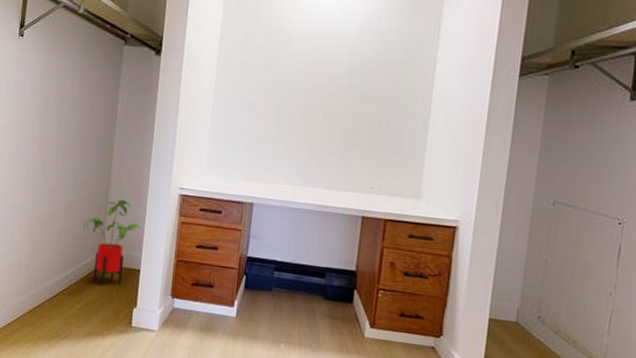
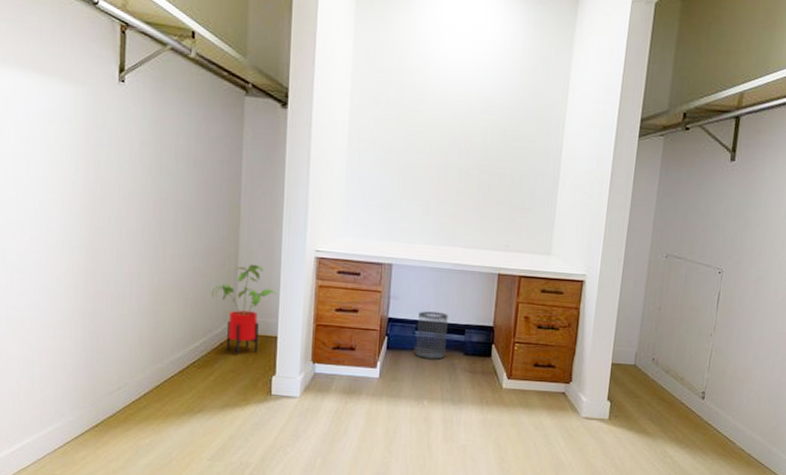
wastebasket: none [273,251,309,302] -> present [415,311,448,359]

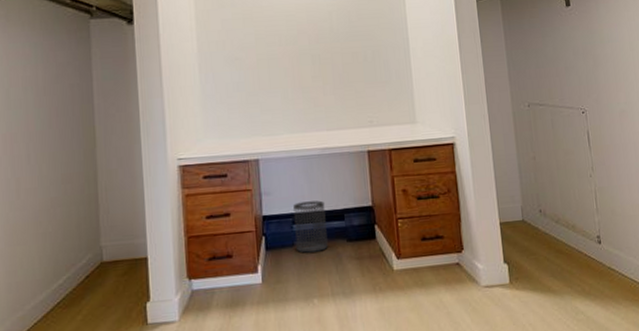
house plant: present [211,264,277,354] -> none [72,184,143,285]

